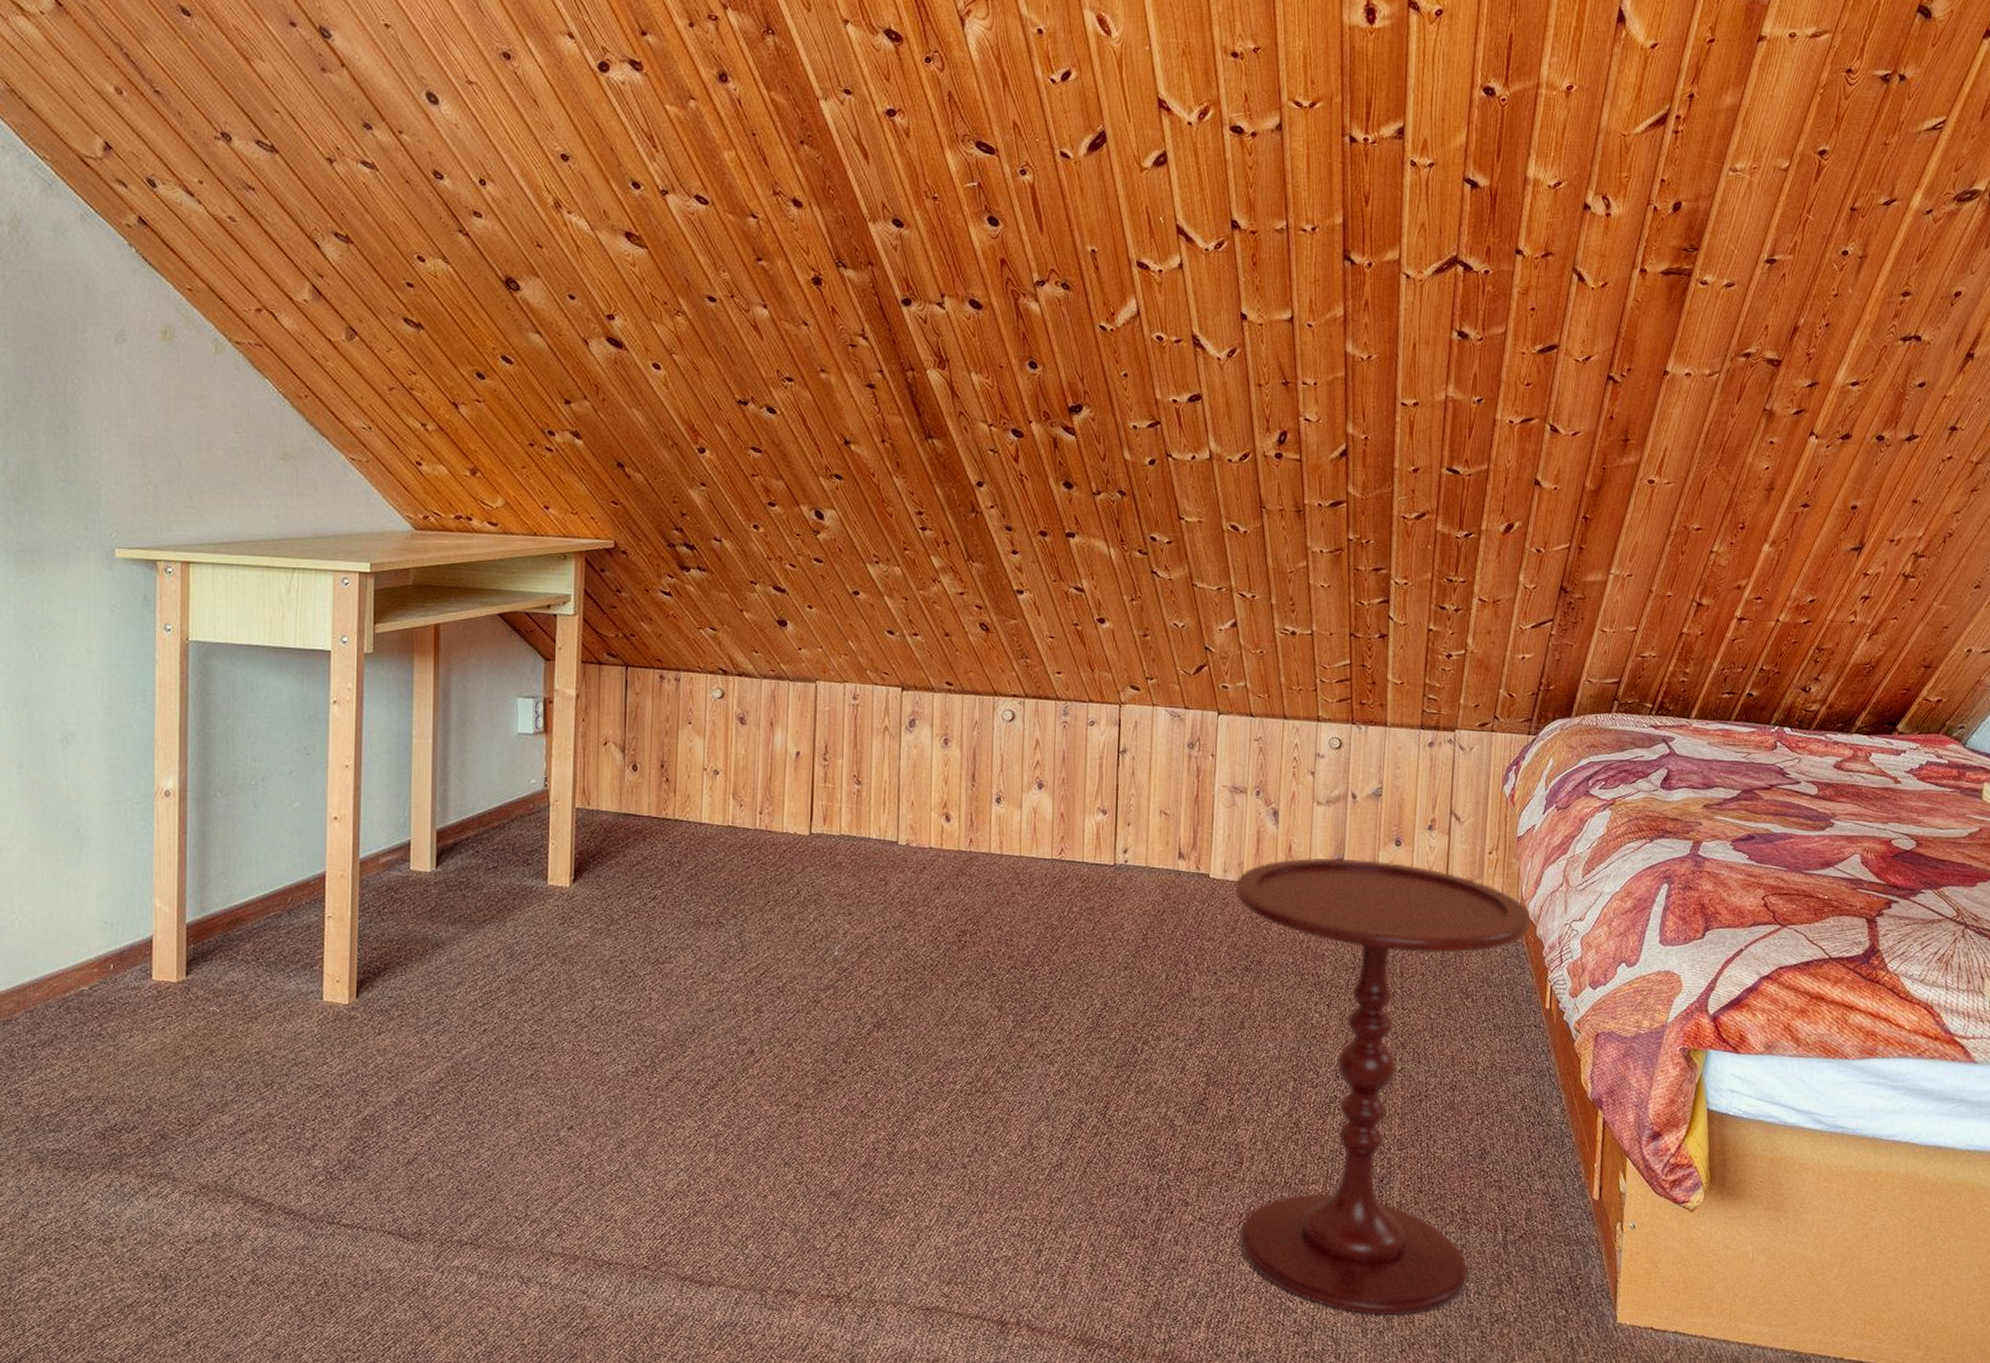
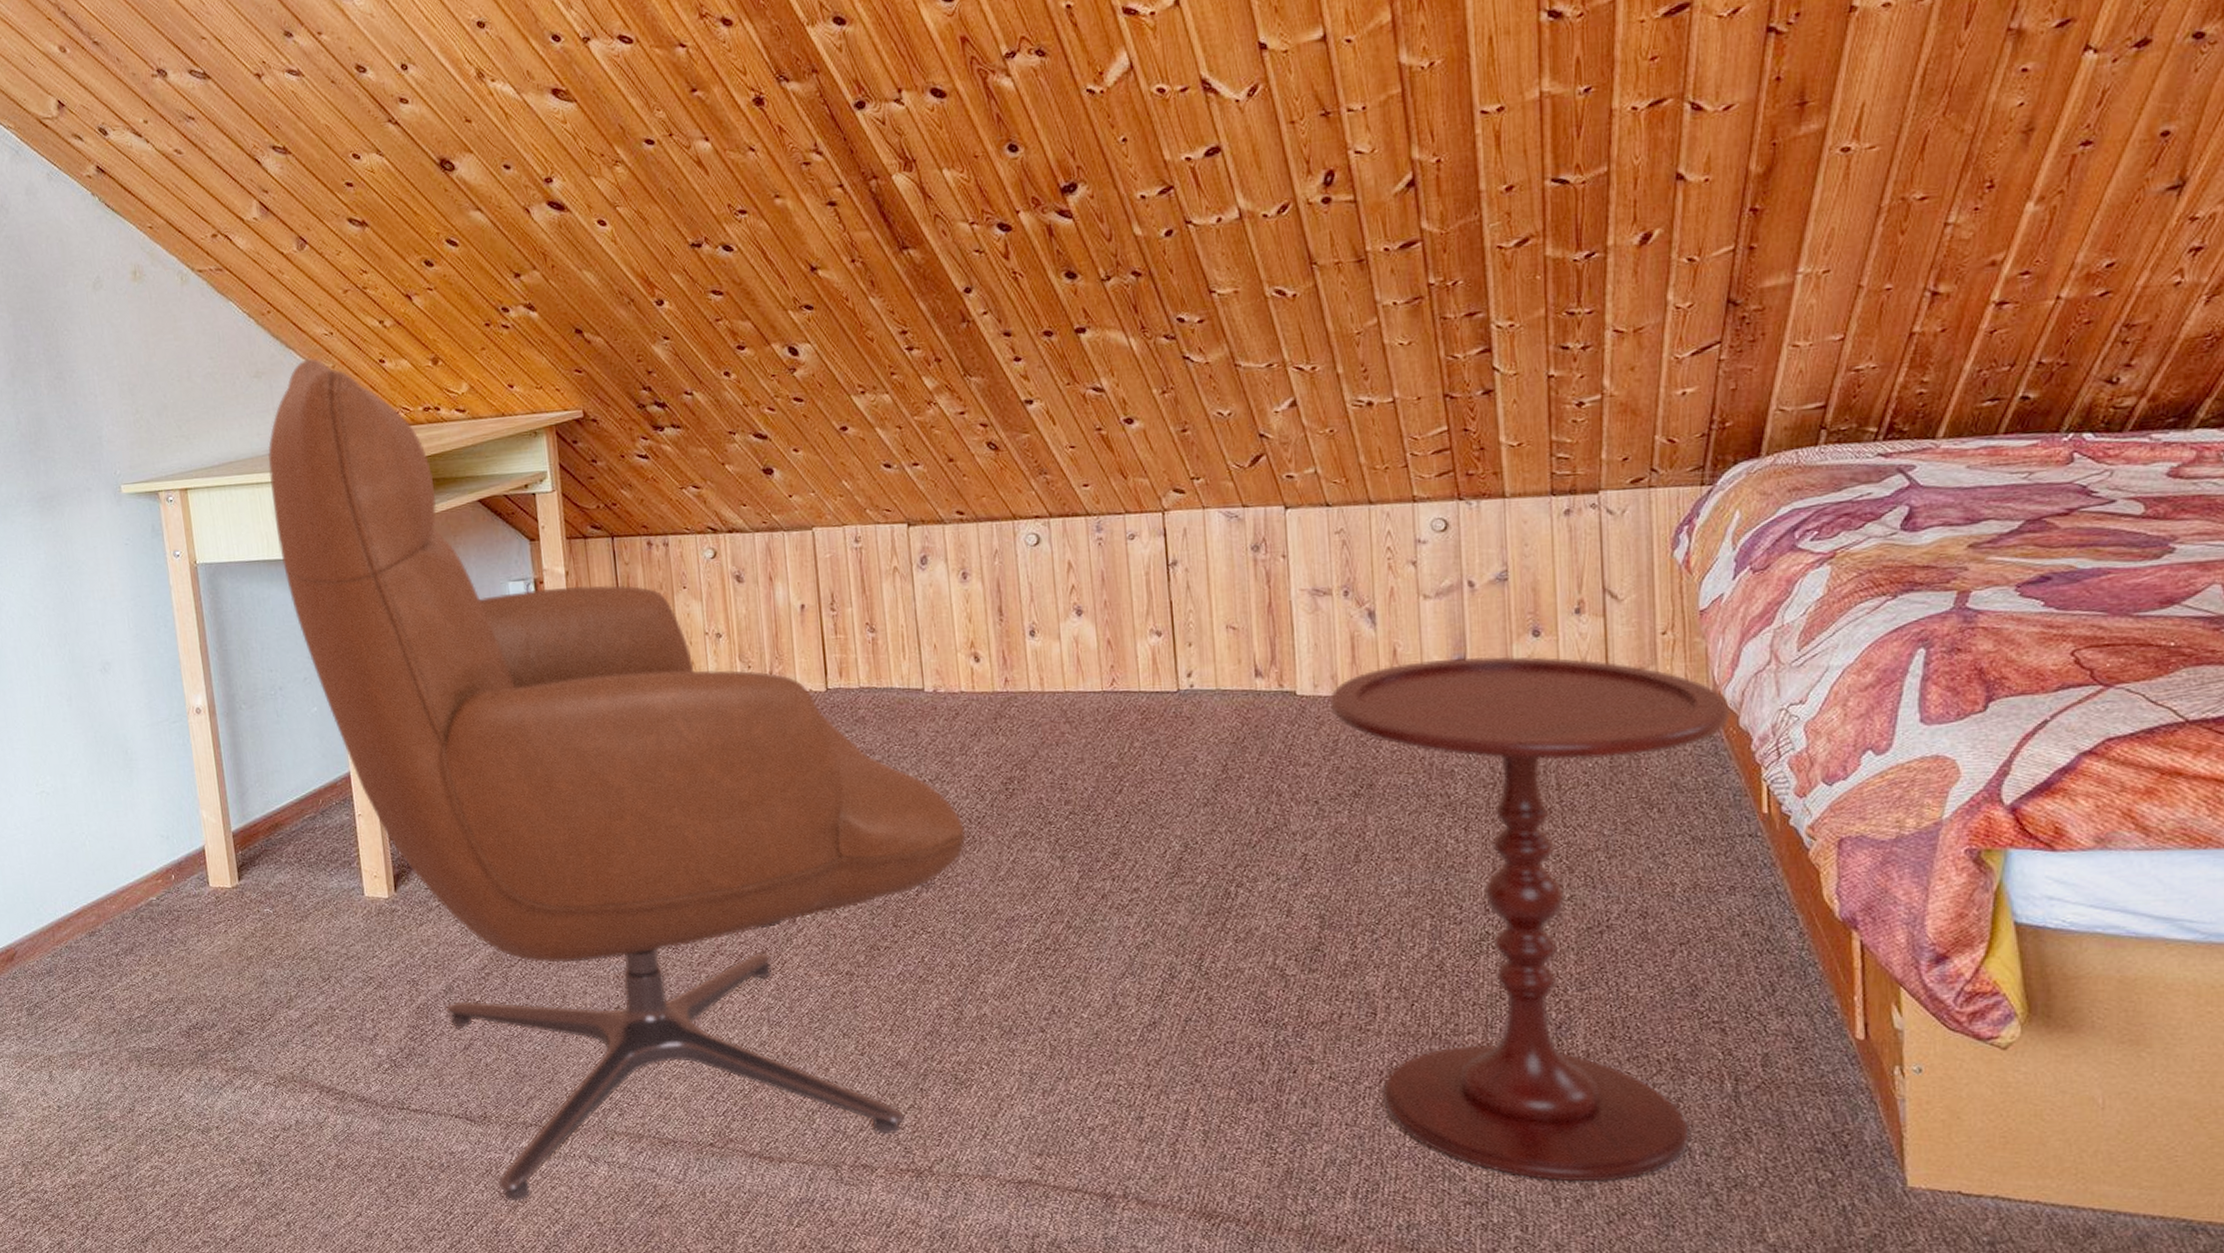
chair: none [282,449,919,1322] -> present [268,358,966,1202]

